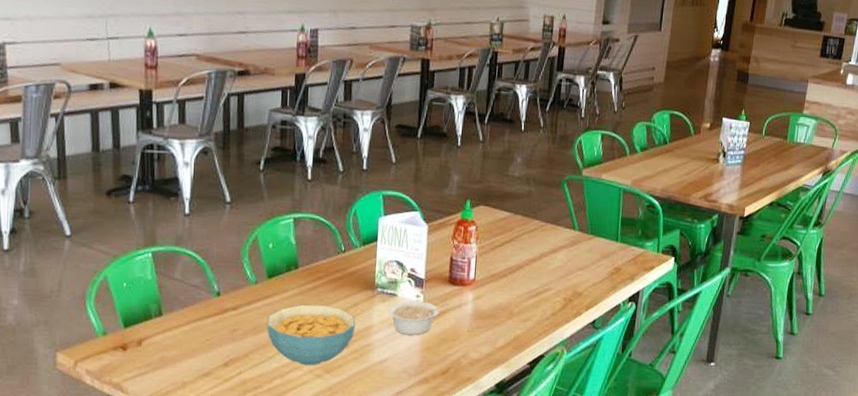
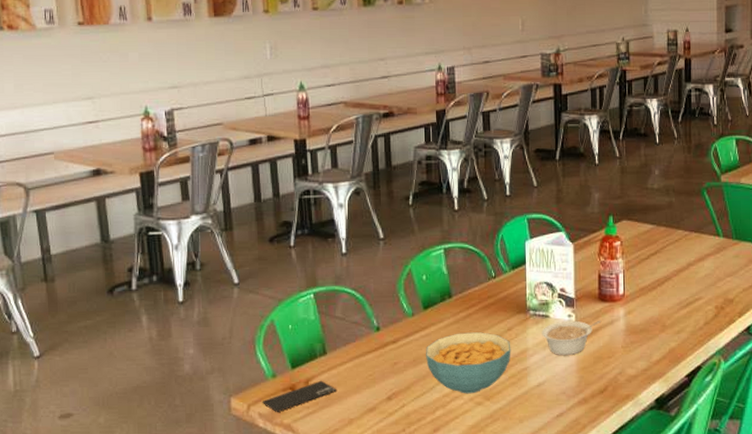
smartphone: none [90,341,172,371] -> present [261,380,338,413]

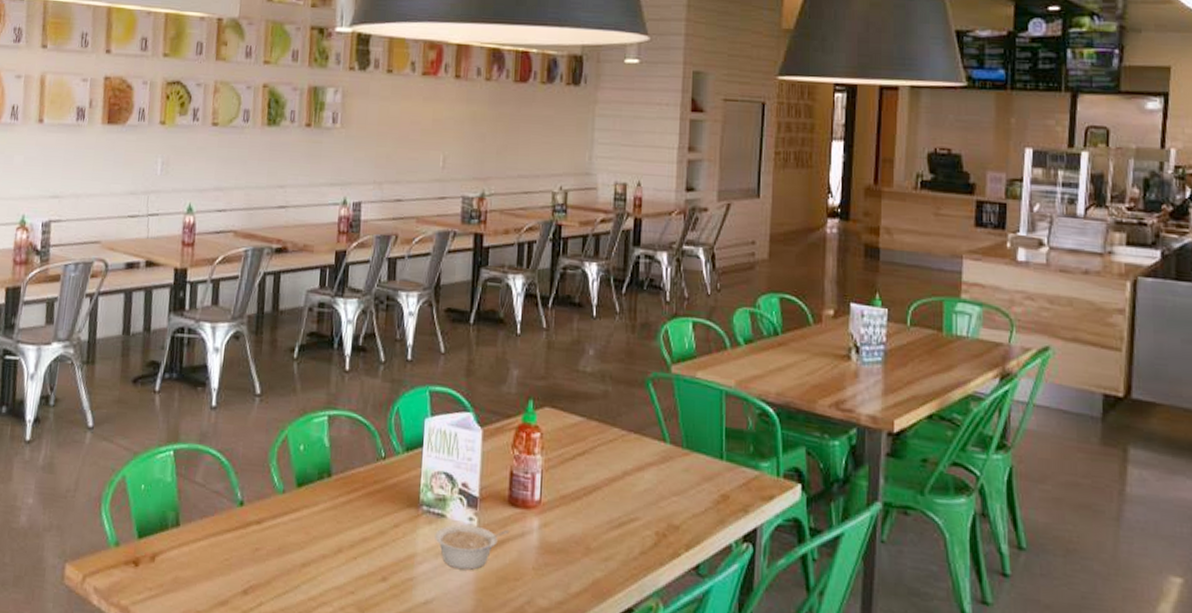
smartphone: present [261,380,338,413] -> none [99,557,187,591]
cereal bowl: present [426,332,511,394] -> none [293,521,396,602]

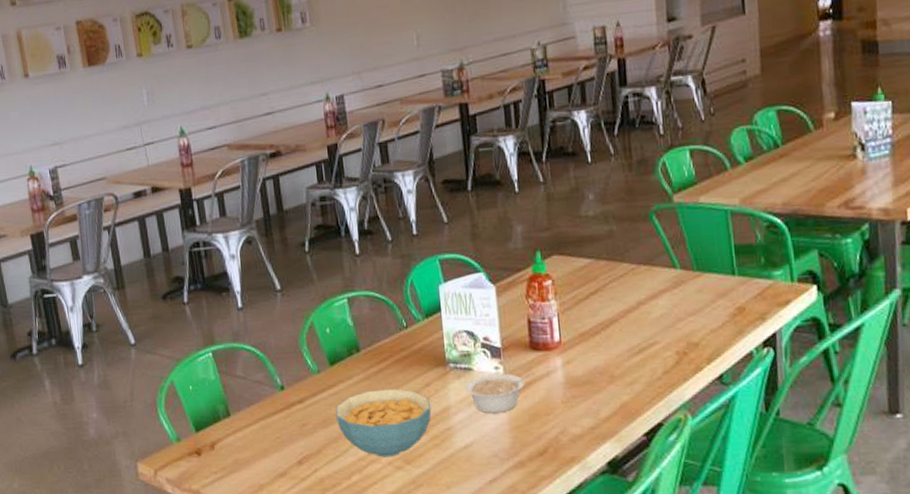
cereal bowl: none [293,521,396,602] -> present [335,389,432,457]

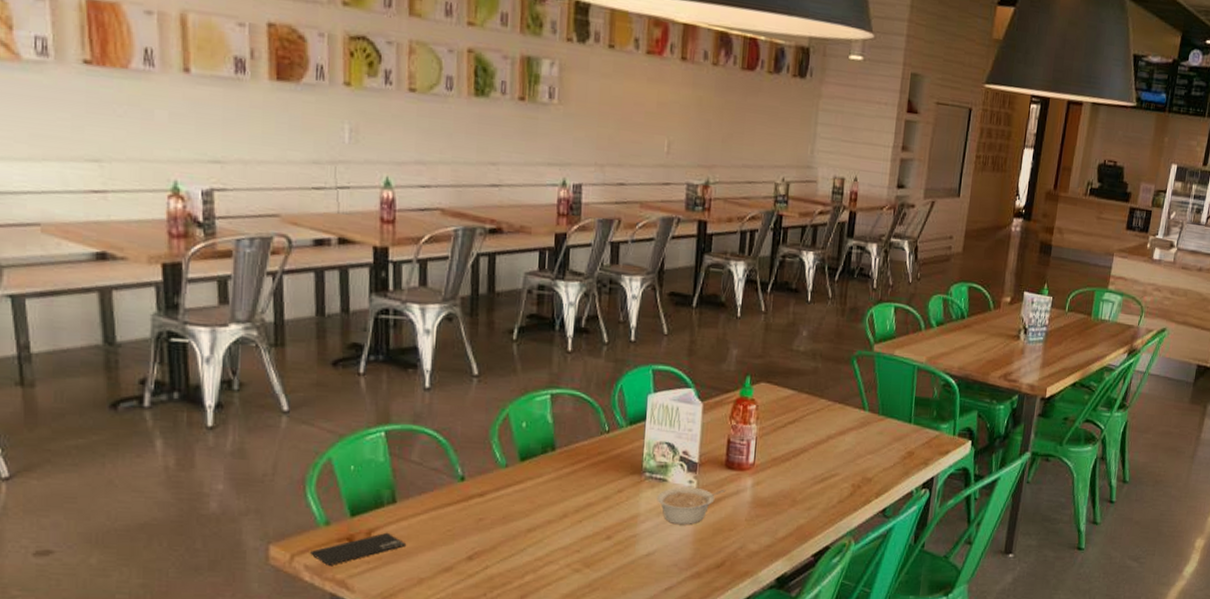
smartphone: none [168,444,245,479] -> present [309,532,407,567]
cereal bowl: present [335,389,432,457] -> none [518,490,620,559]

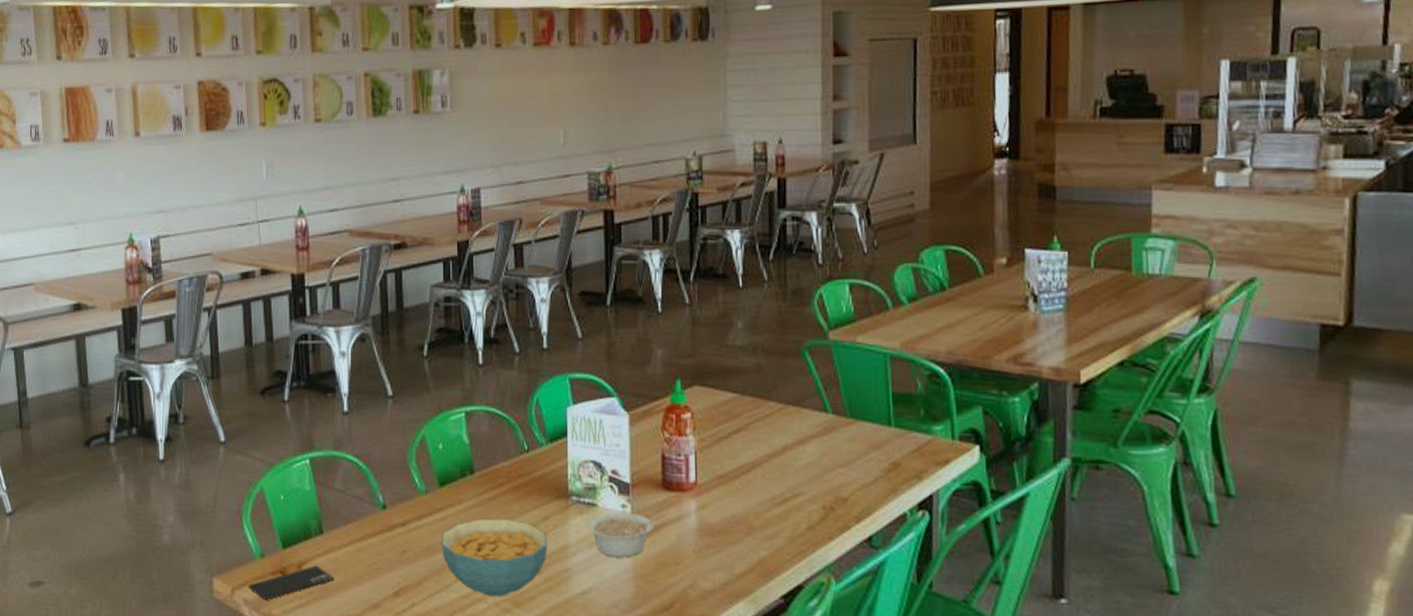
cereal bowl: none [518,490,620,559] -> present [441,518,548,597]

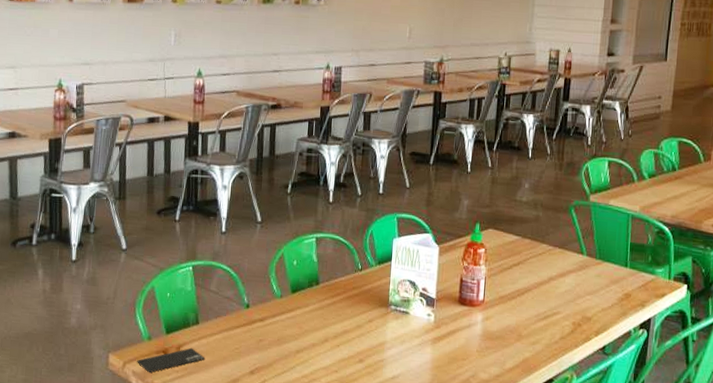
cereal bowl: present [441,518,548,597] -> none [289,319,370,378]
legume: present [587,512,666,558] -> none [401,319,460,353]

